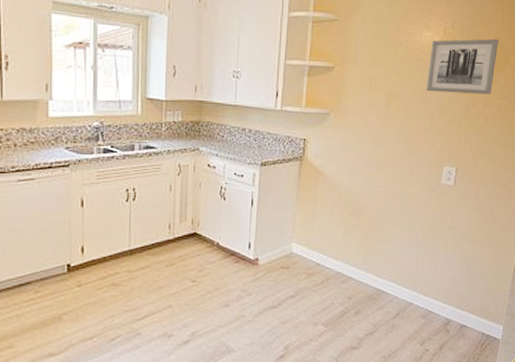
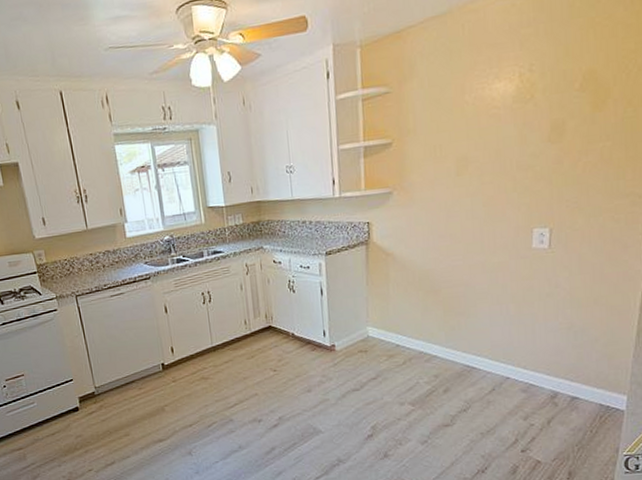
wall art: present [426,38,499,95] -> none [503,71,594,149]

